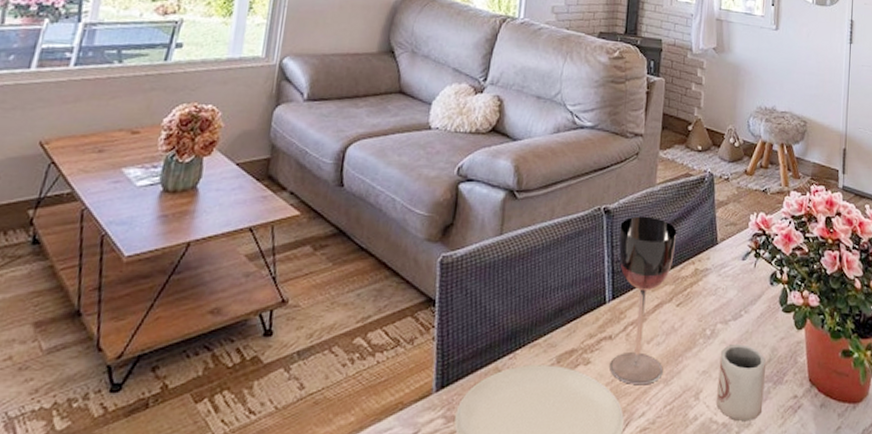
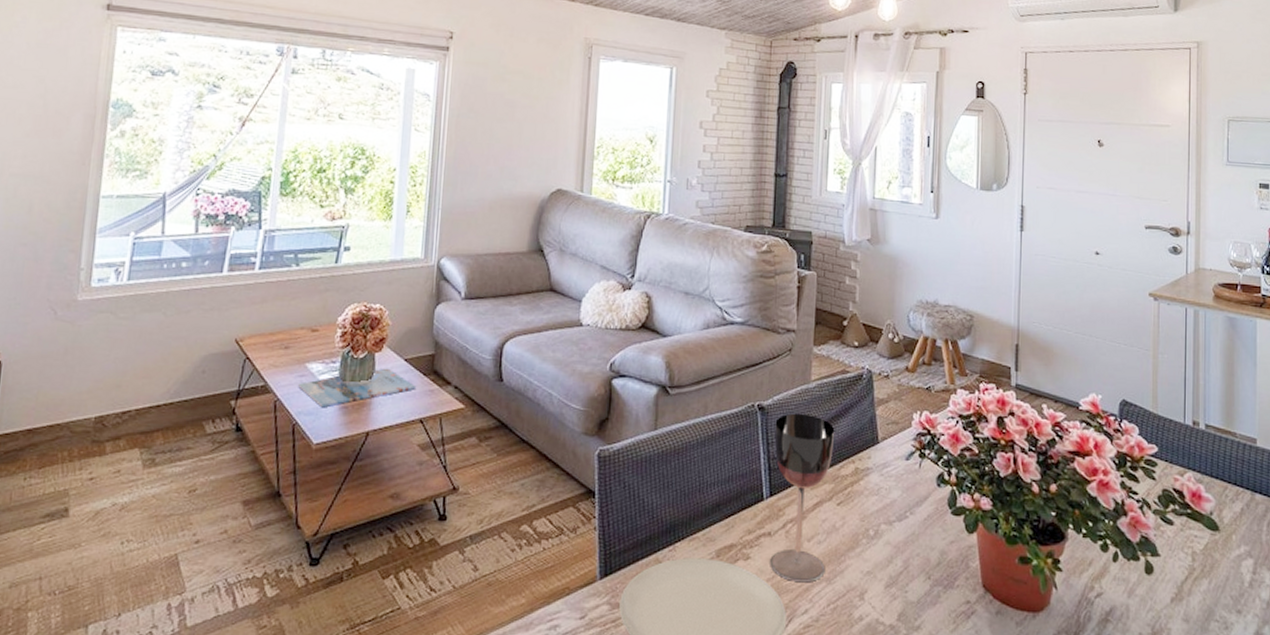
magazine: none [111,173,248,217] -> present [298,368,417,408]
cup: present [716,345,767,422] -> none [883,546,936,625]

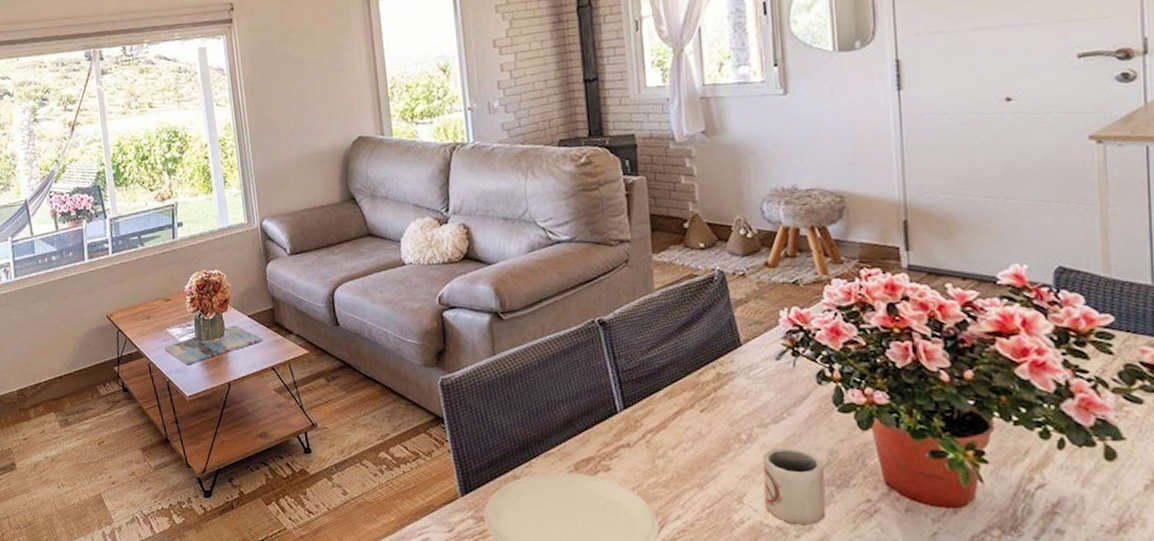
wineglass: present [770,413,835,583] -> none [619,323,695,490]
cup: none [883,546,936,625] -> present [762,448,826,526]

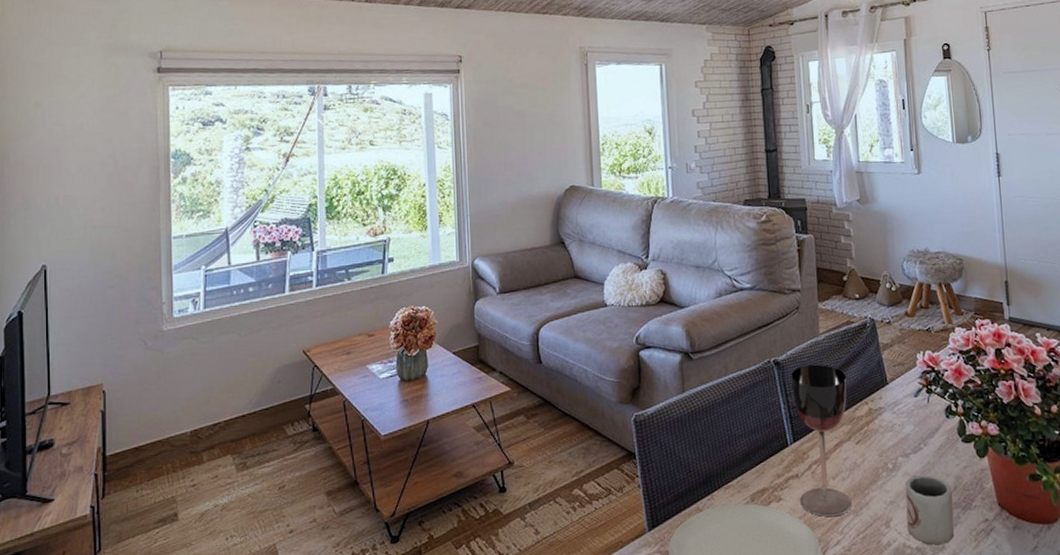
magazine: present [164,325,264,366] -> none [362,362,466,403]
wineglass: none [619,323,695,490] -> present [791,364,852,517]

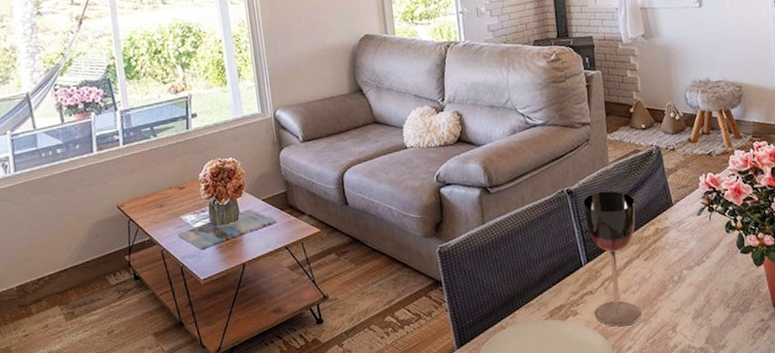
magazine: none [362,362,466,403] -> present [178,209,277,250]
cup: present [904,475,955,546] -> none [689,284,734,345]

